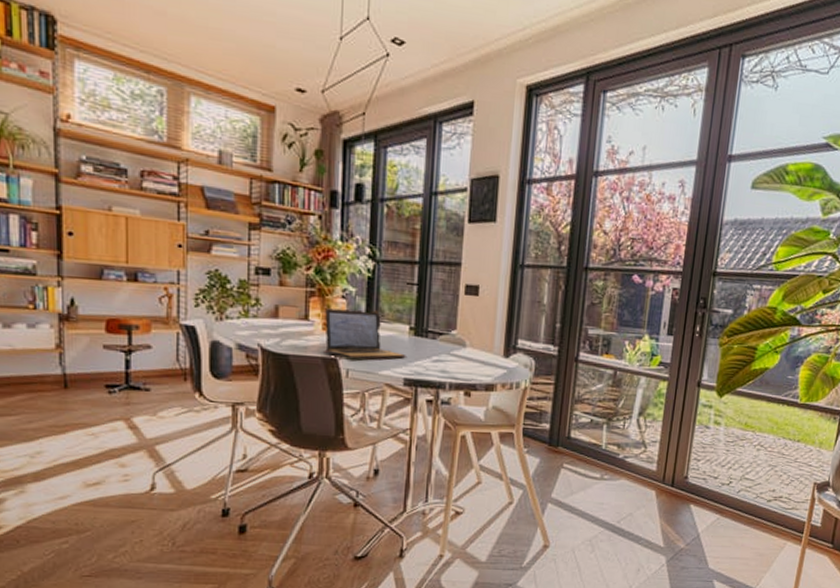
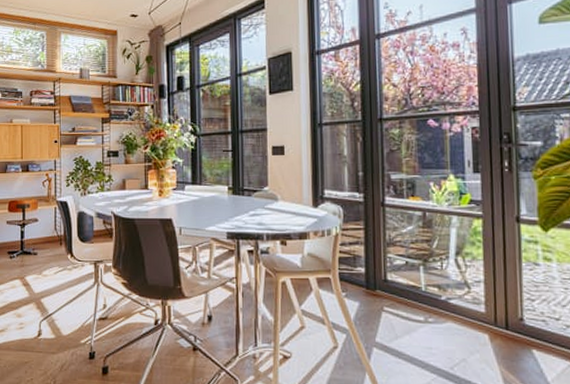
laptop: present [322,308,408,361] -> none [160,176,228,218]

